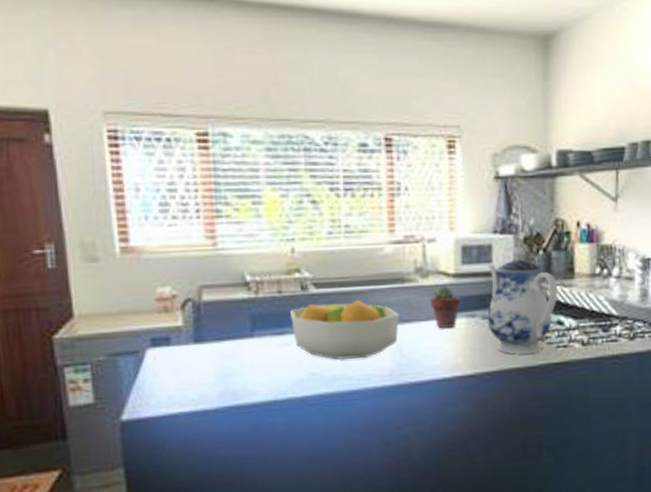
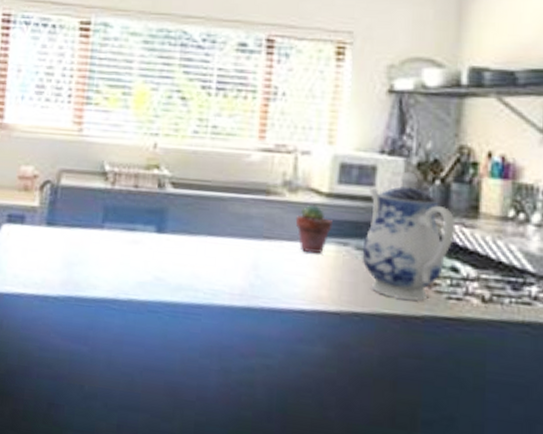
fruit bowl: present [290,299,400,360] -> none [143,204,259,272]

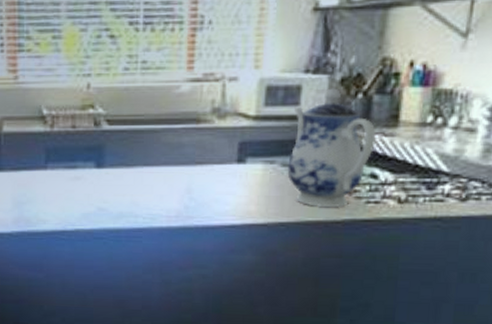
potted succulent: present [295,204,333,254] -> none [225,128,260,174]

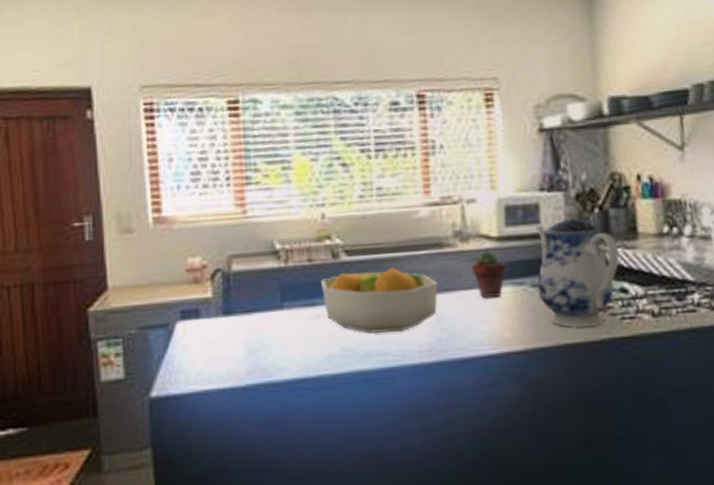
fruit bowl: none [83,138,191,198] -> present [321,267,438,334]
potted succulent: none [225,128,260,174] -> present [471,250,507,298]

